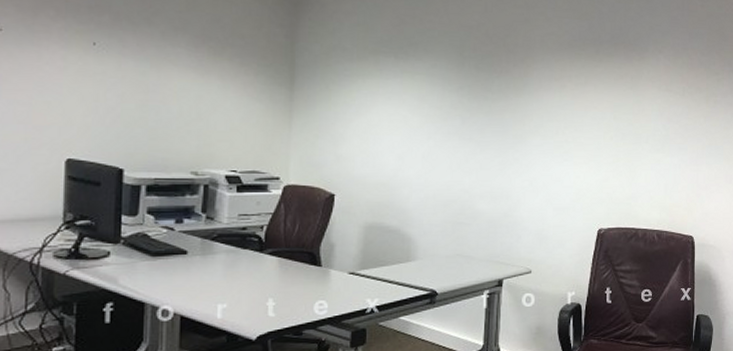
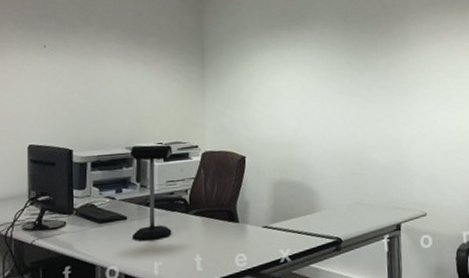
desk lamp: none [191,171,248,281] -> present [130,145,173,242]

